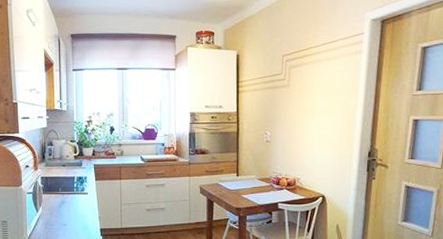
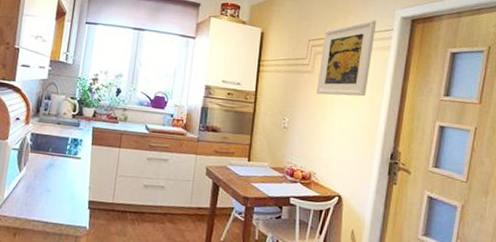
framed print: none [294,26,347,106] -> present [317,19,377,97]

